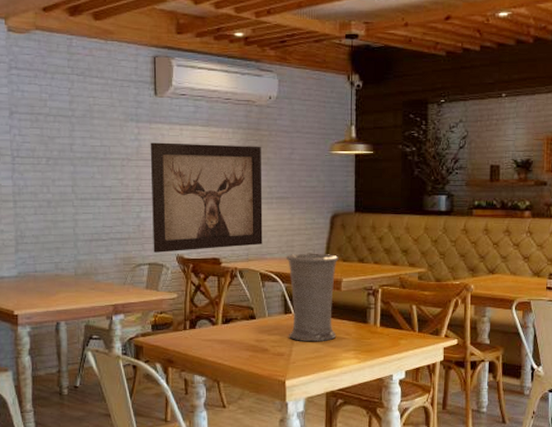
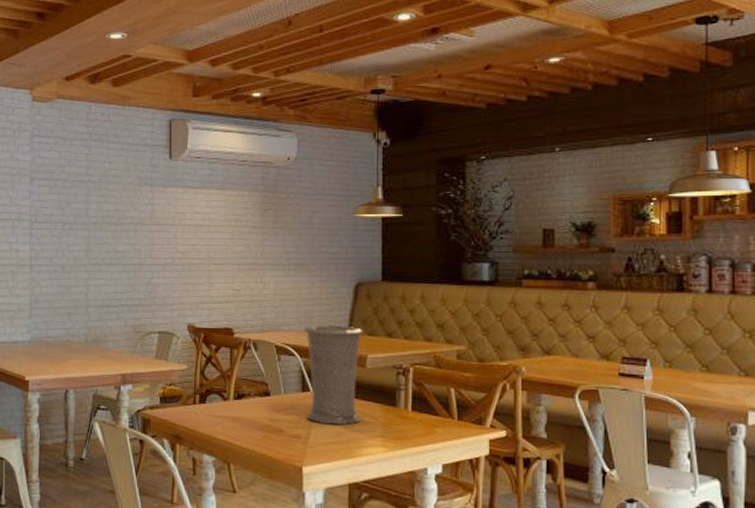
wall art: present [150,142,263,253] -> none [163,206,279,321]

